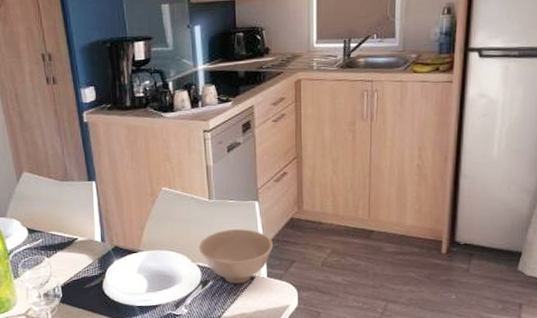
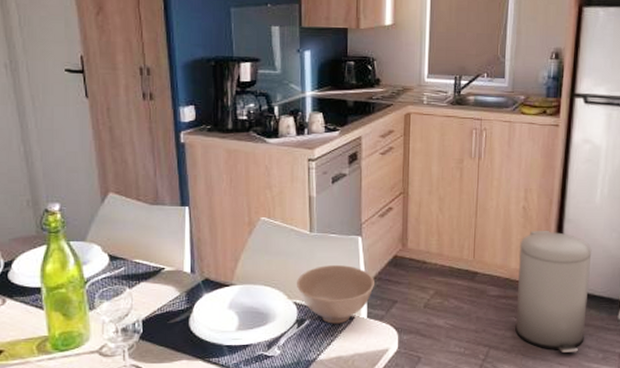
pedal bin: none [413,186,490,305] -> present [515,230,592,354]

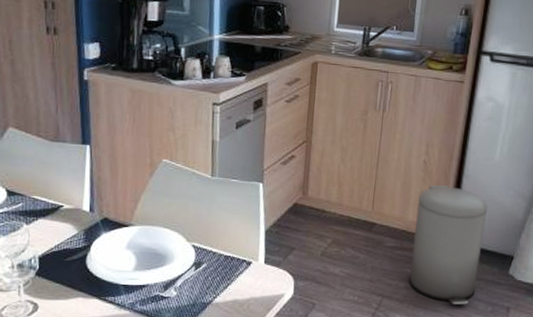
bowl: present [297,265,374,324] -> none [196,210,274,268]

